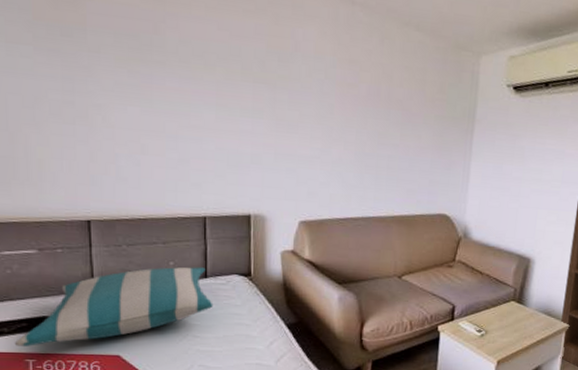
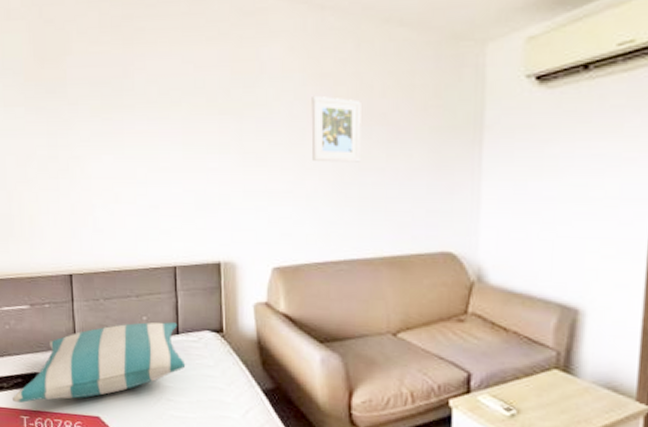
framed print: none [339,77,383,138] -> present [311,95,361,162]

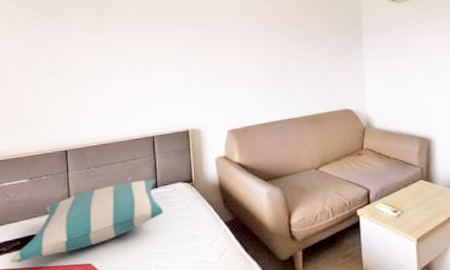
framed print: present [311,95,361,162] -> none [249,10,285,55]

